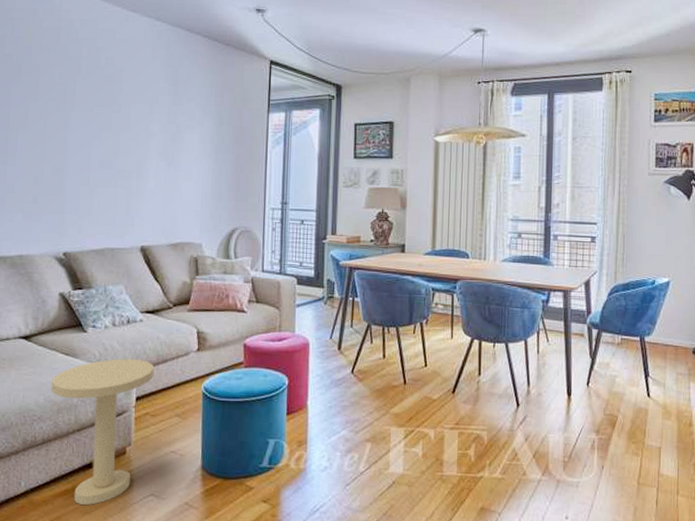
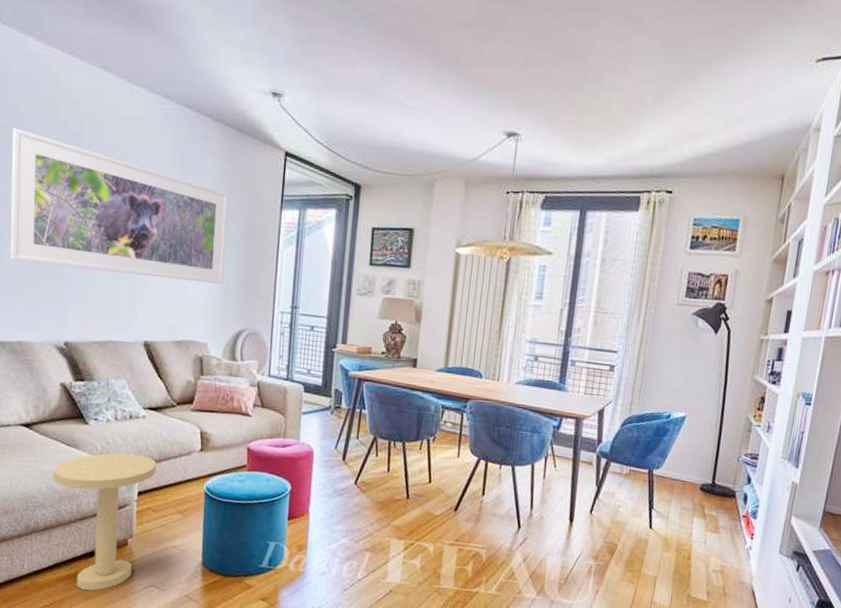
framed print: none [12,56,219,187] -> present [10,128,228,285]

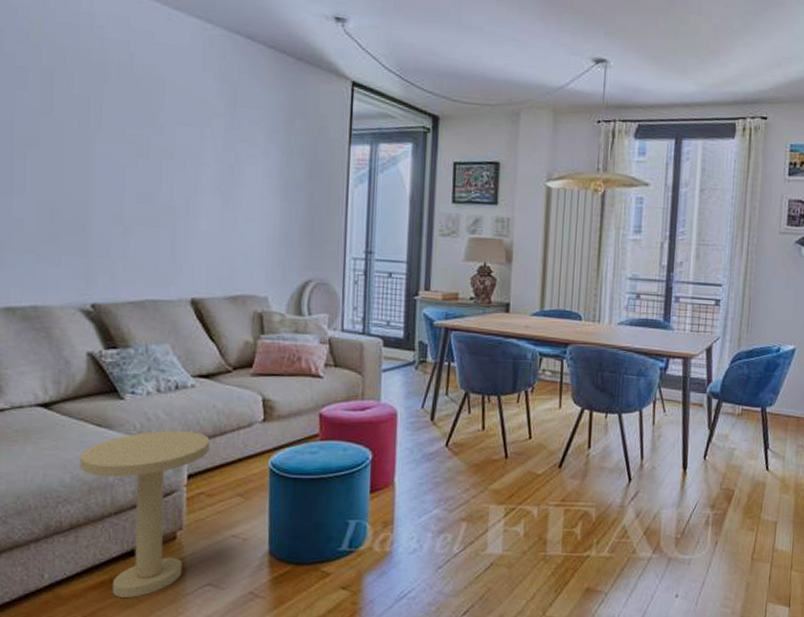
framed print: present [10,128,228,285] -> none [20,57,288,230]

